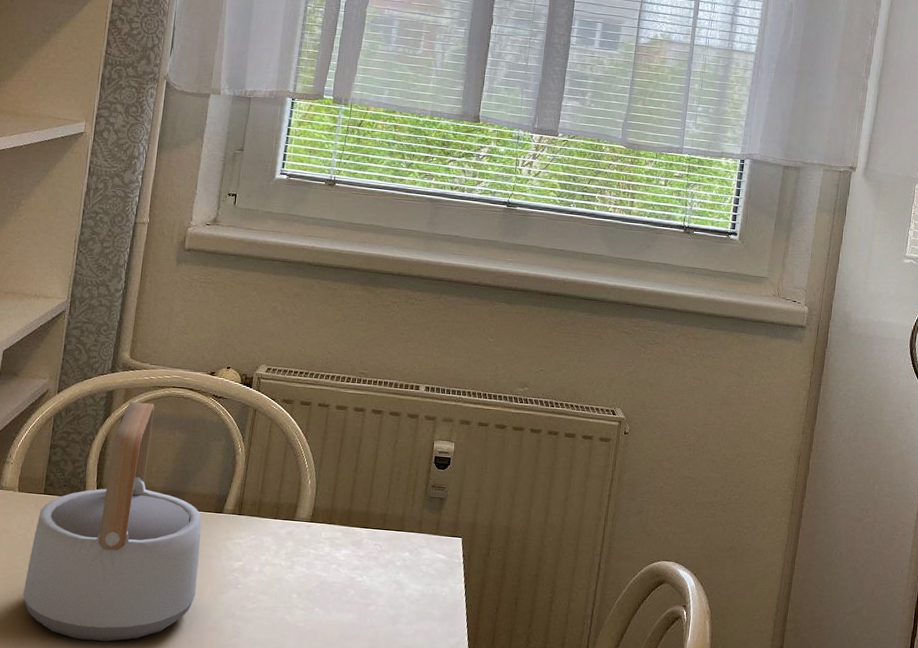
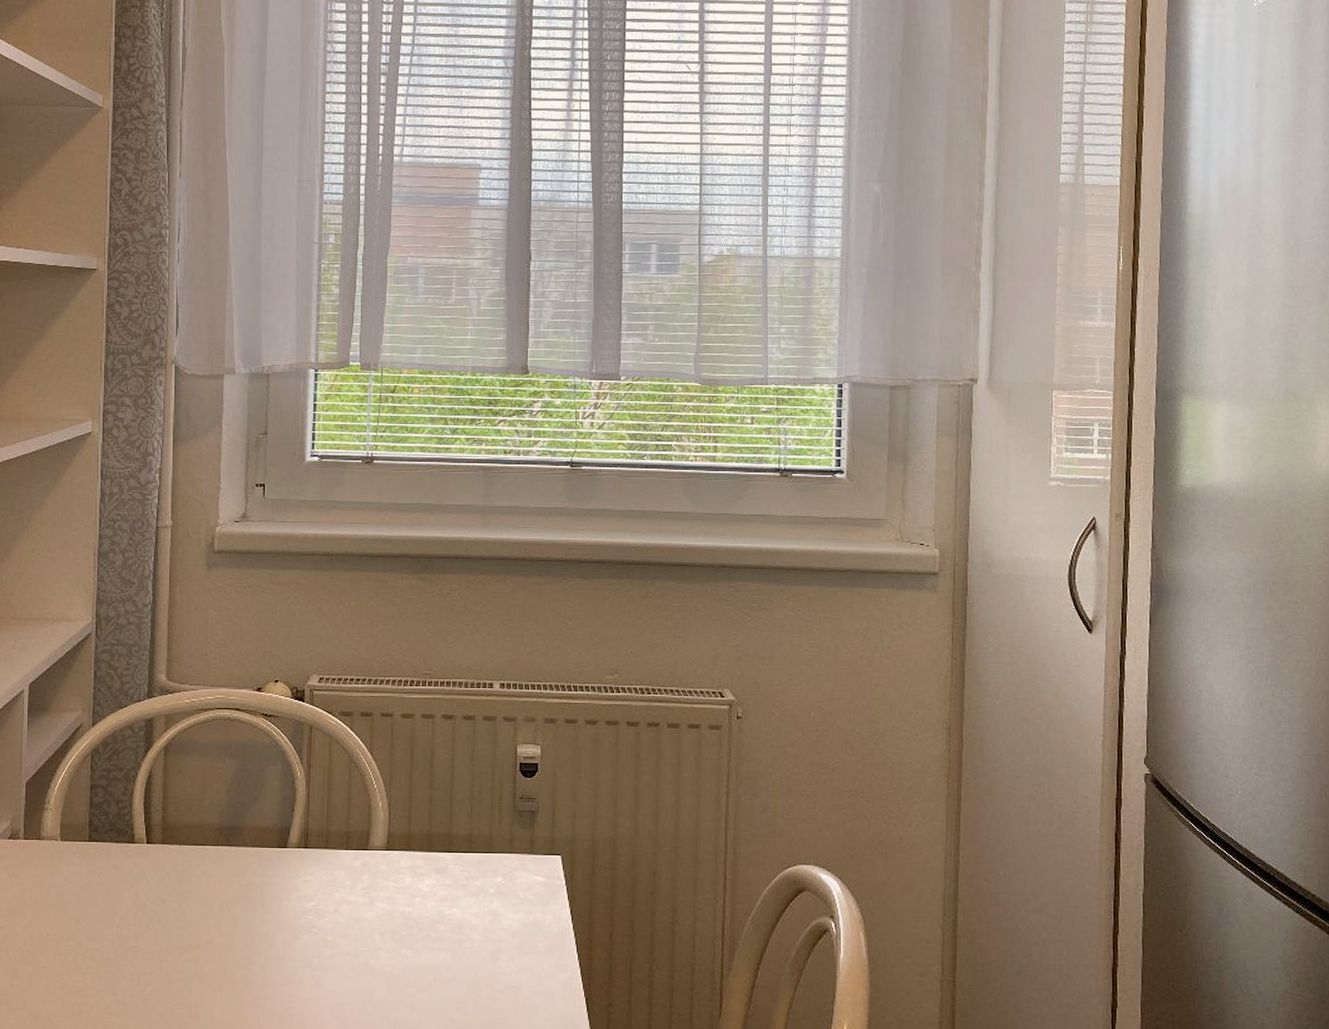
teapot: present [23,401,202,641] -> none [78,728,267,1003]

